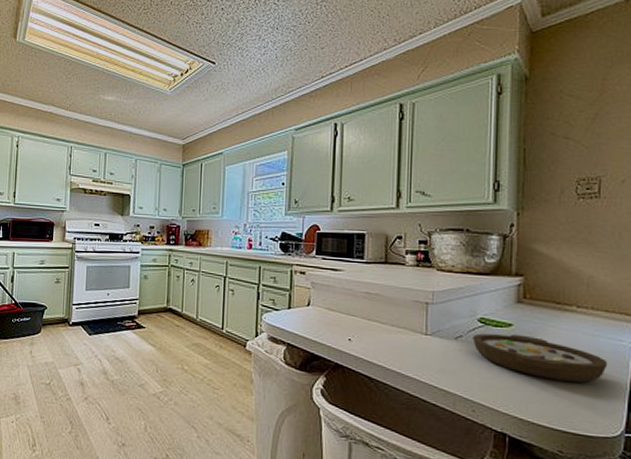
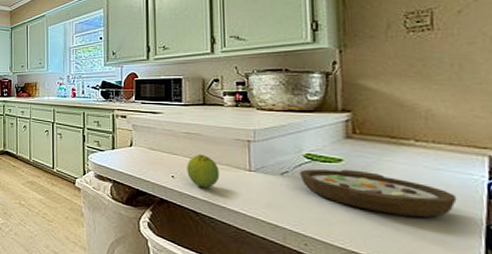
fruit: none [364,315,397,353] -> present [187,154,220,188]

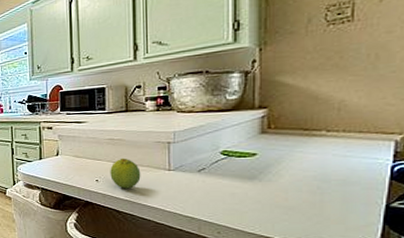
bowl: present [299,169,457,218] -> none [216,162,361,202]

